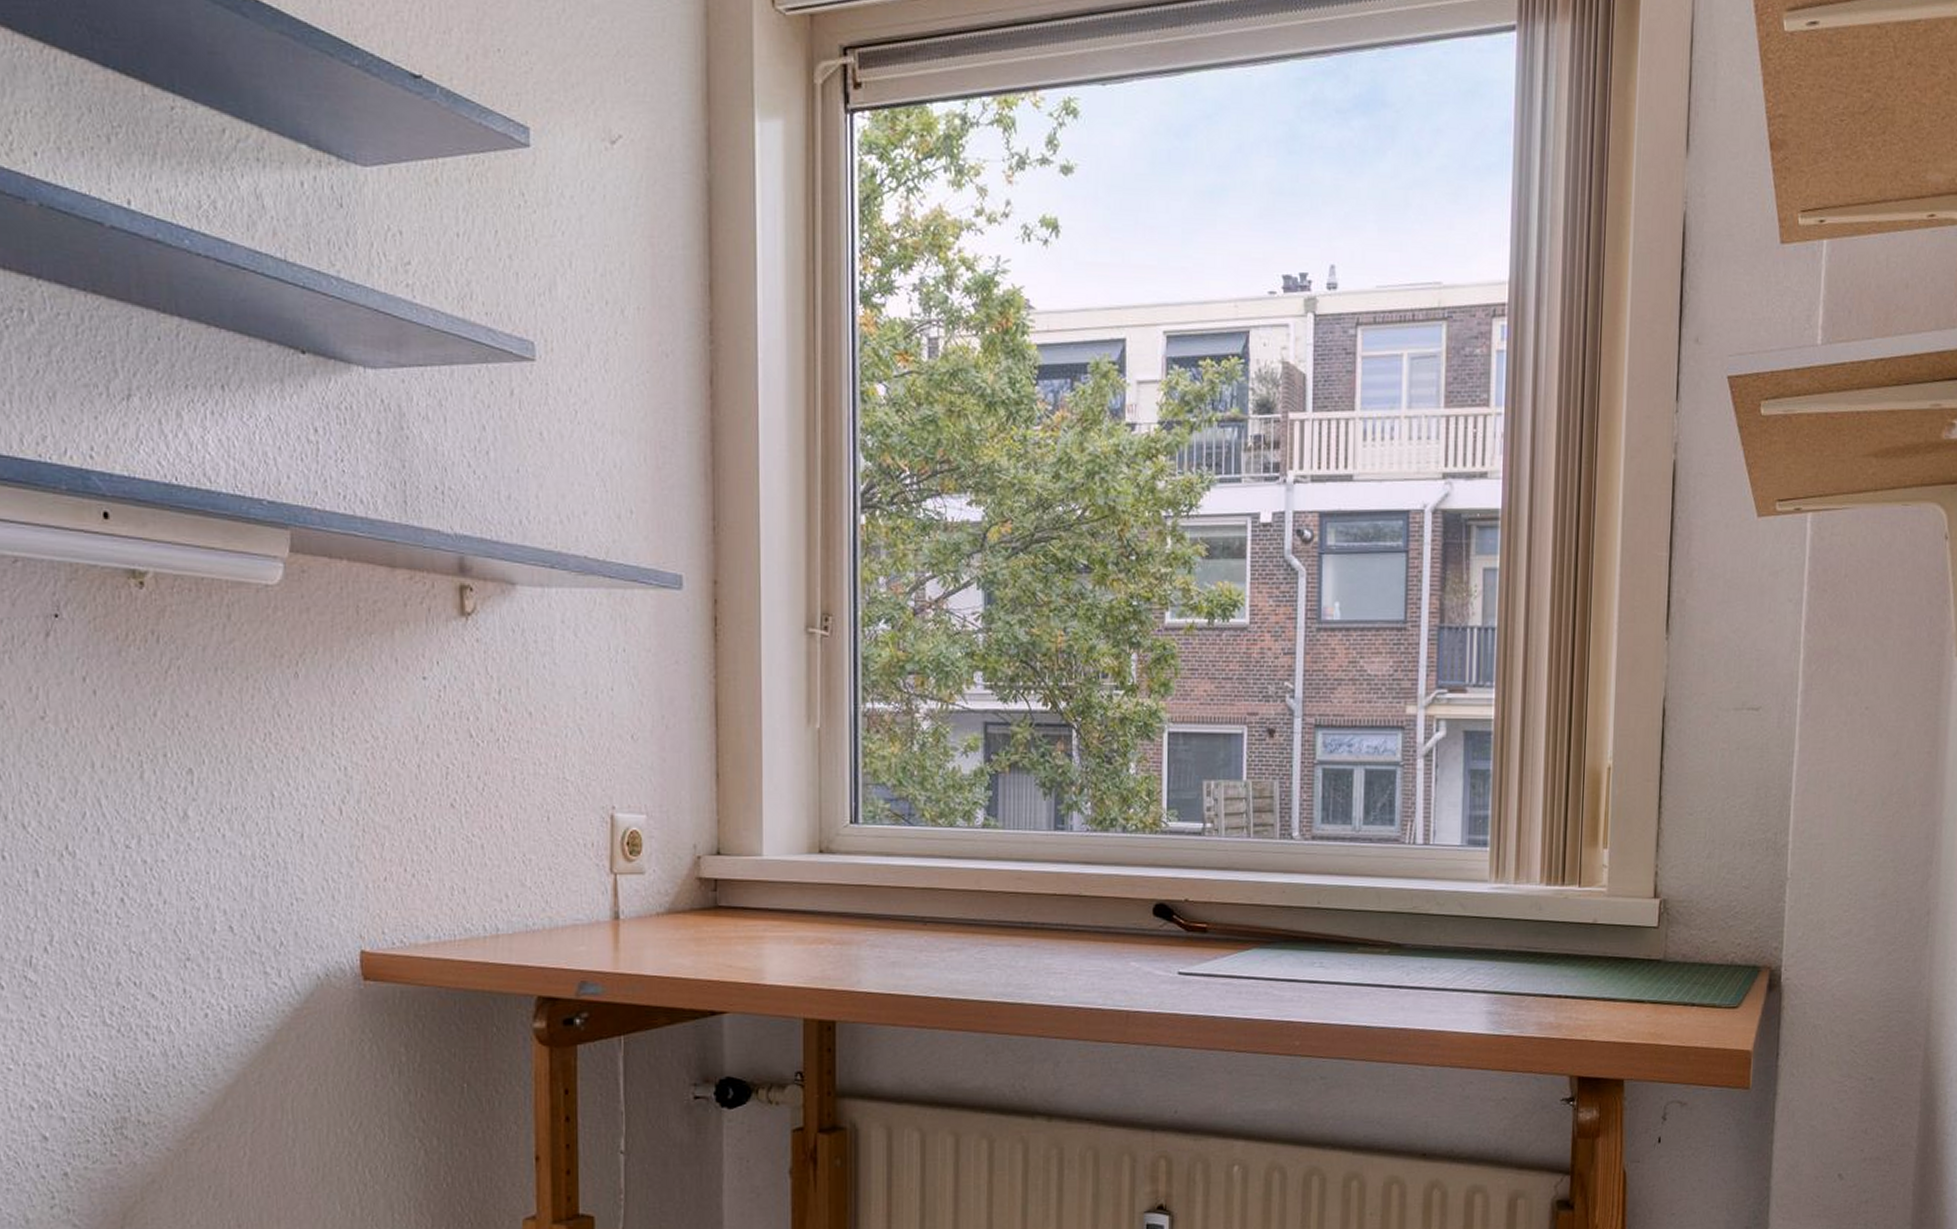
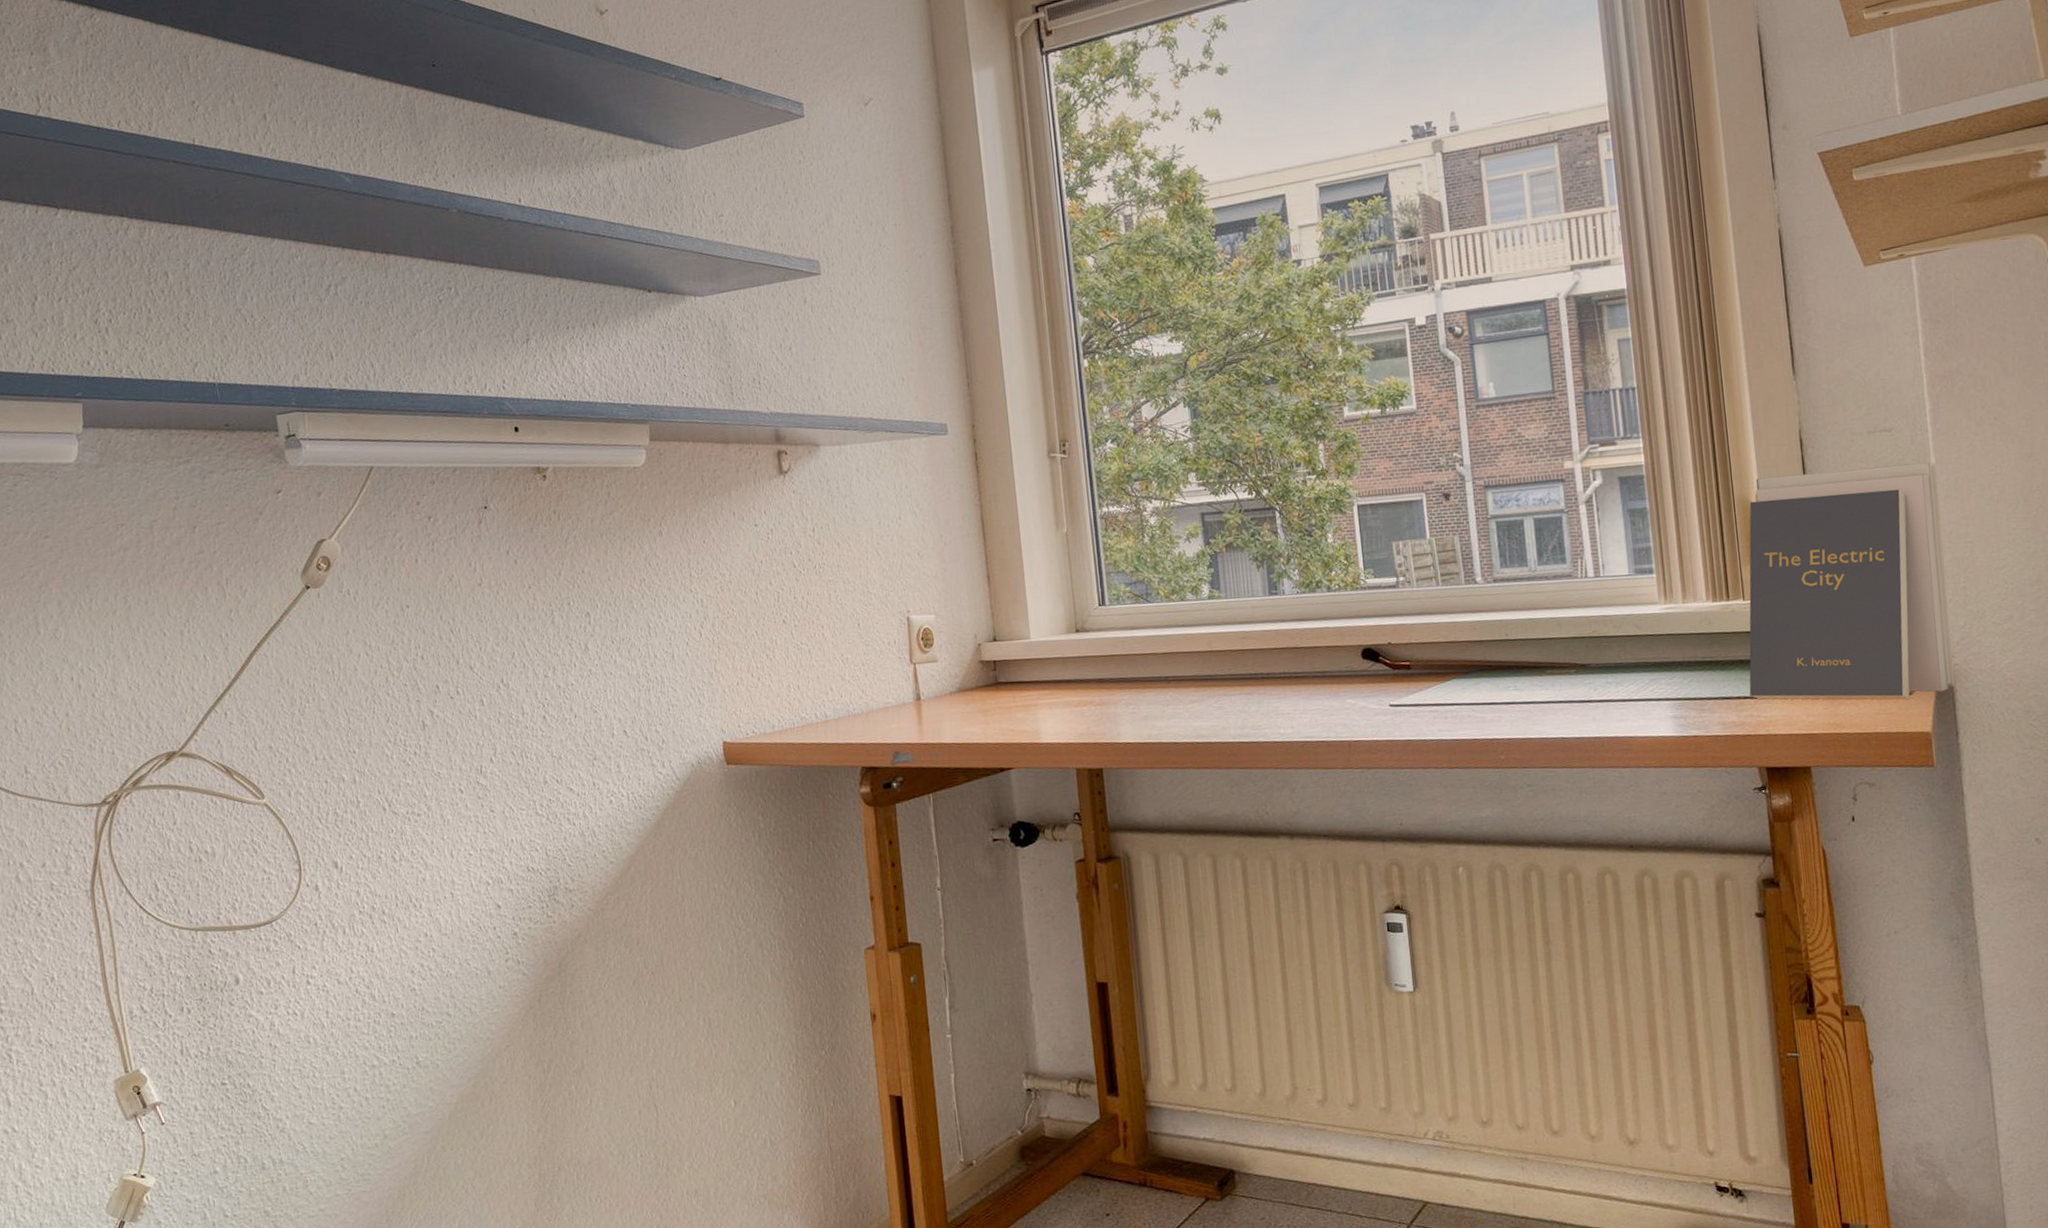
books: none [1572,749,1800,1013] -> present [1749,462,1956,700]

